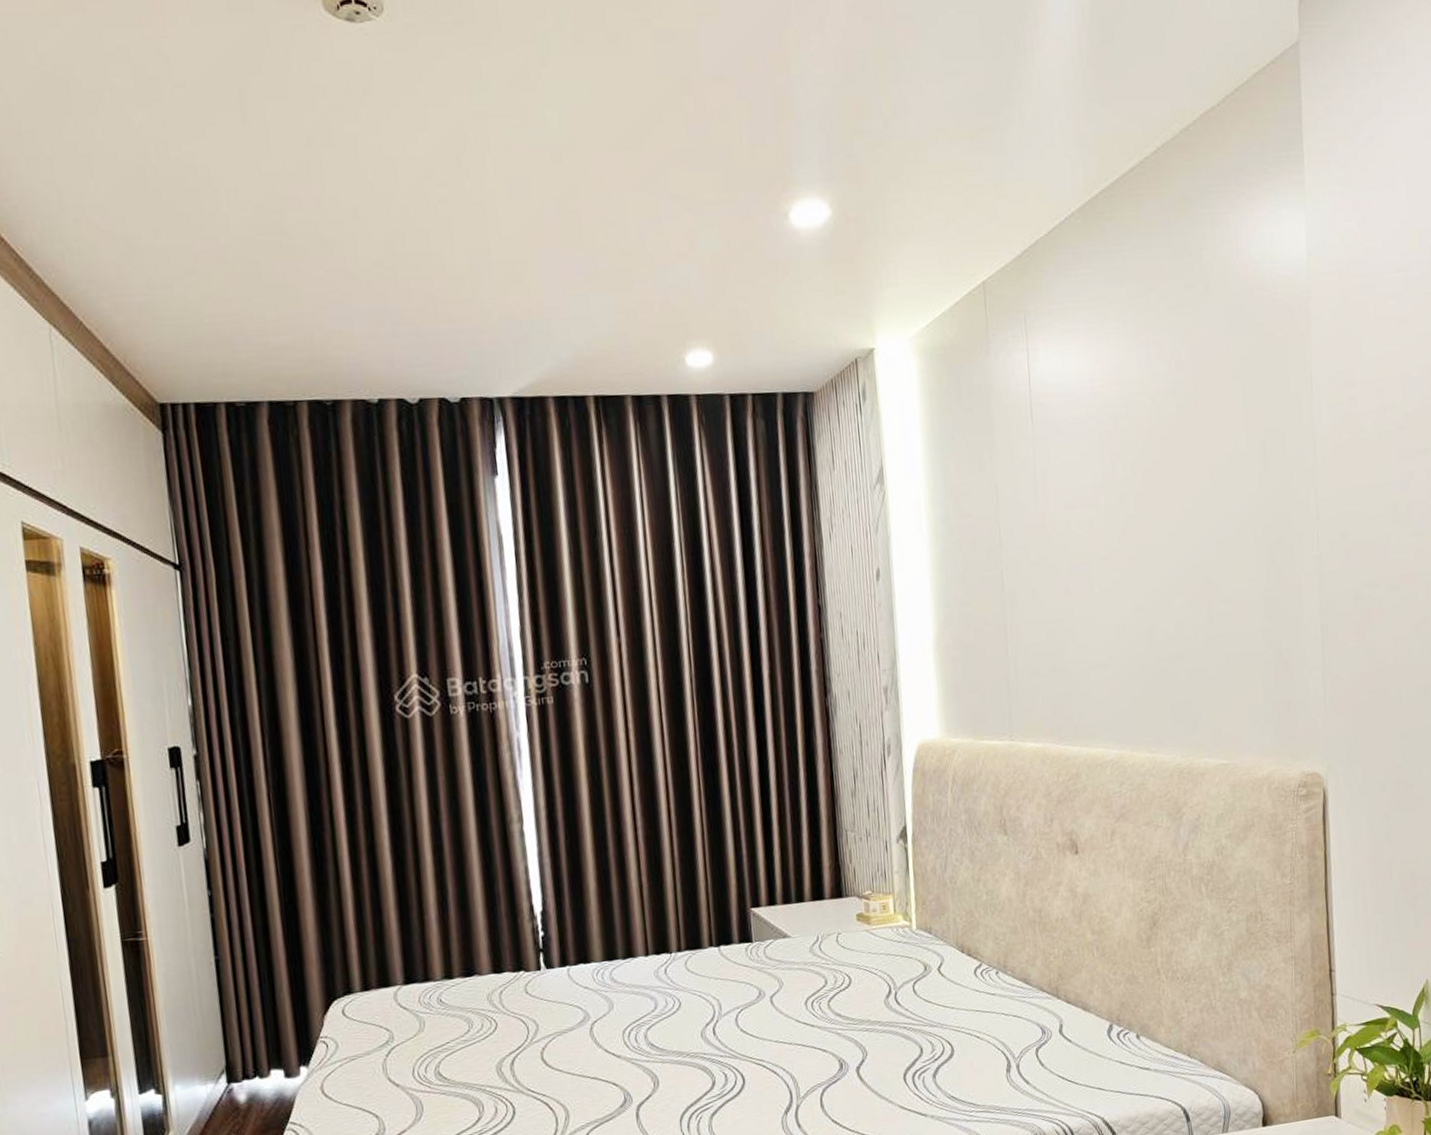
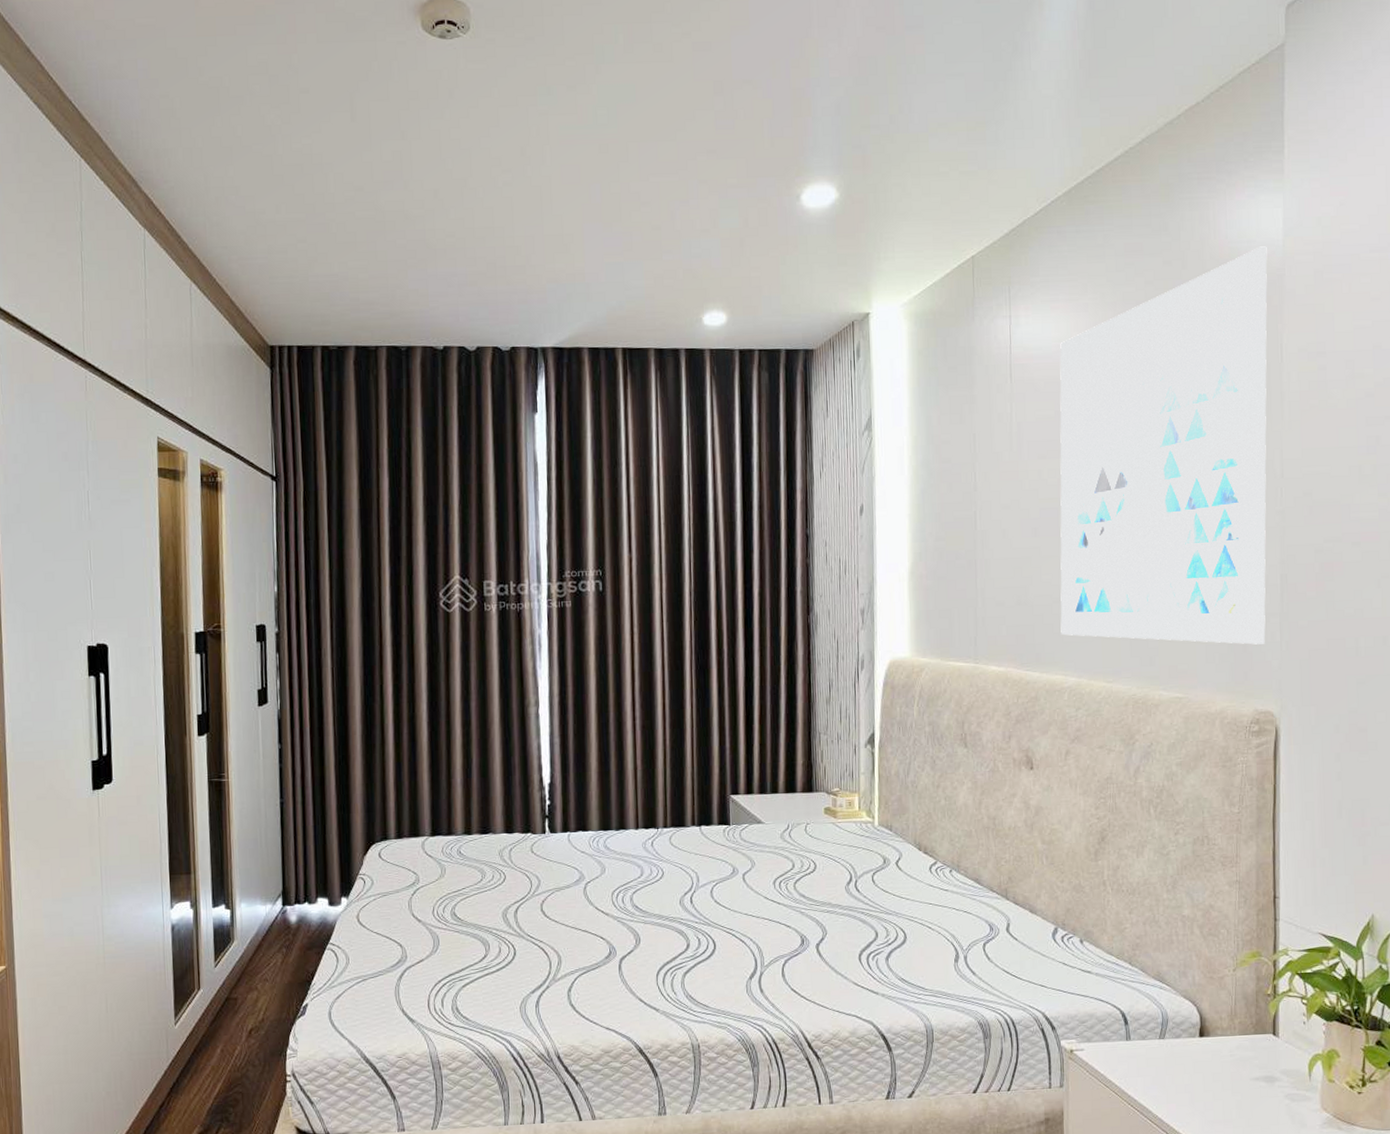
wall art: none [1082,266,1309,704] -> present [1060,246,1267,645]

